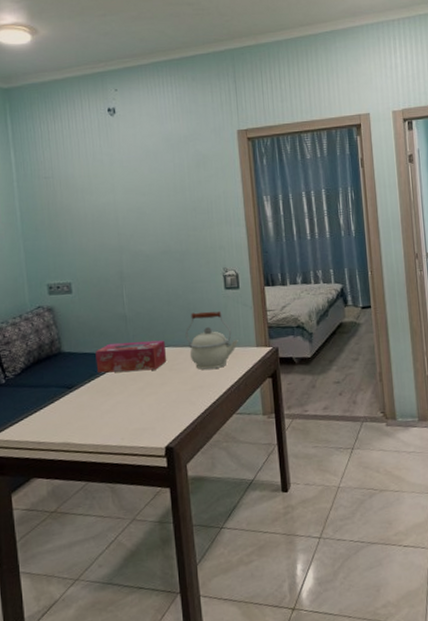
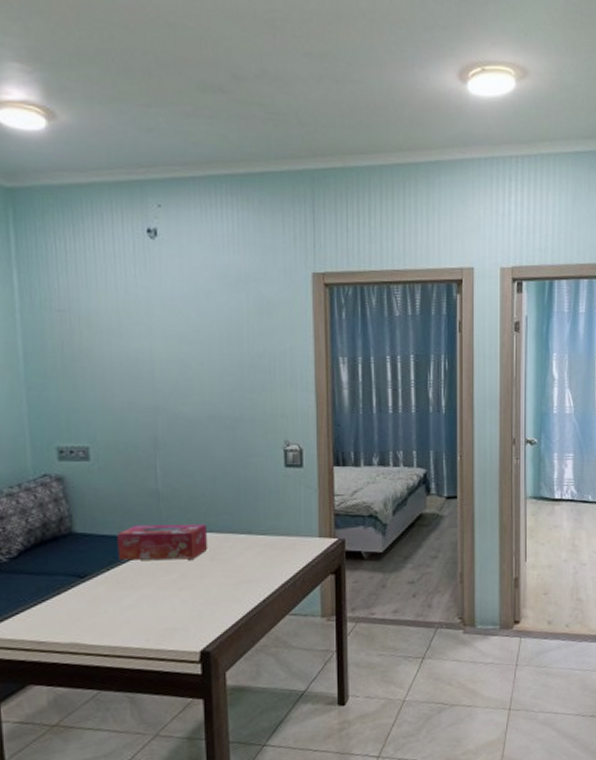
kettle: present [185,311,239,370] -> none [233,492,298,561]

